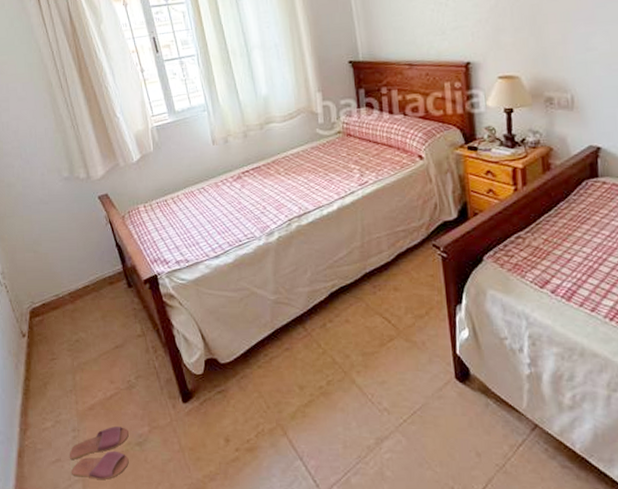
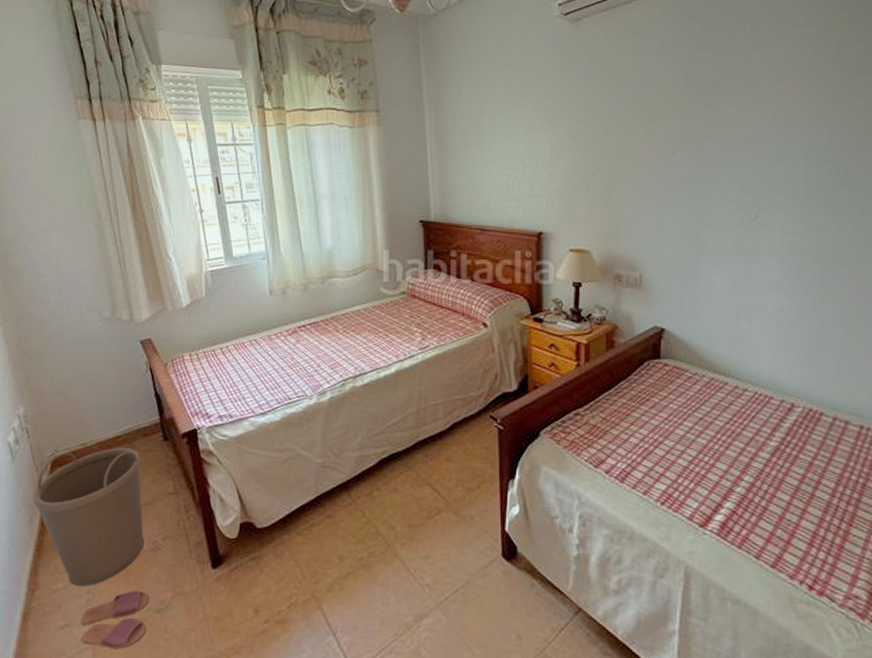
basket: none [16,297,119,424] -> present [32,448,144,586]

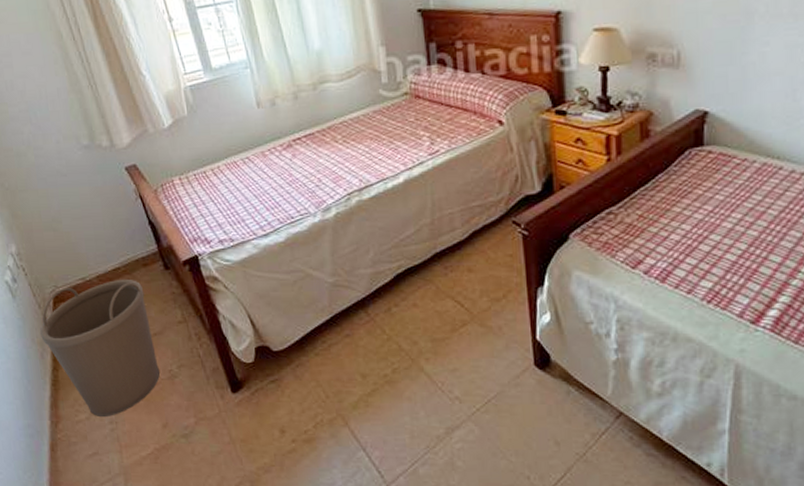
slippers: present [80,590,149,649] -> none [108,418,175,473]

